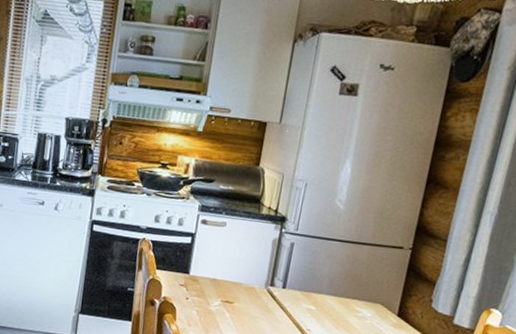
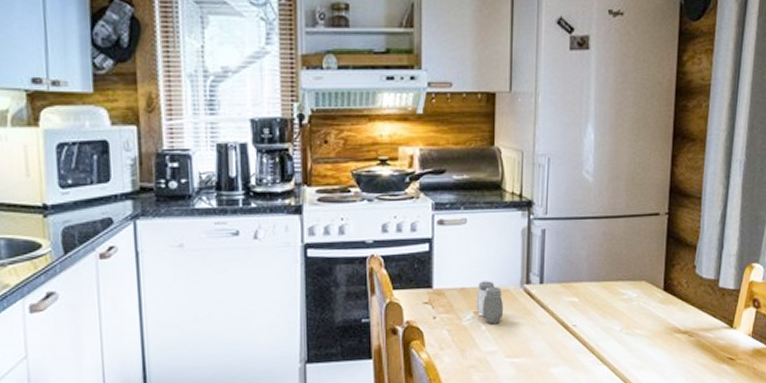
salt and pepper shaker: none [223,276,248,315] -> present [476,281,503,324]

